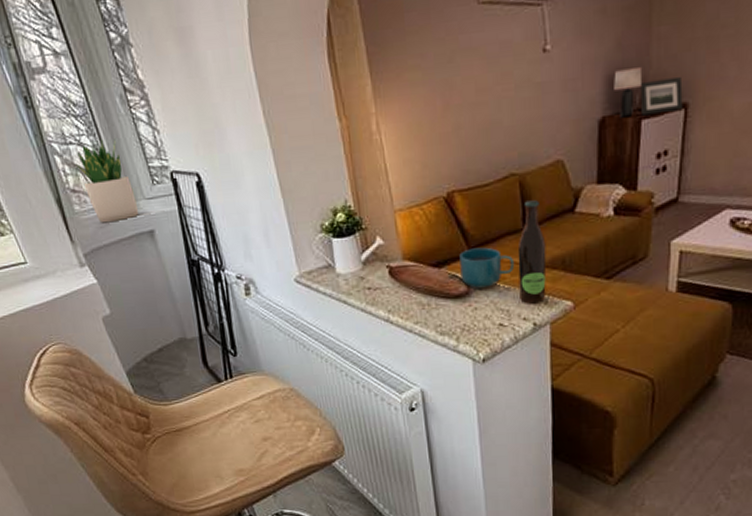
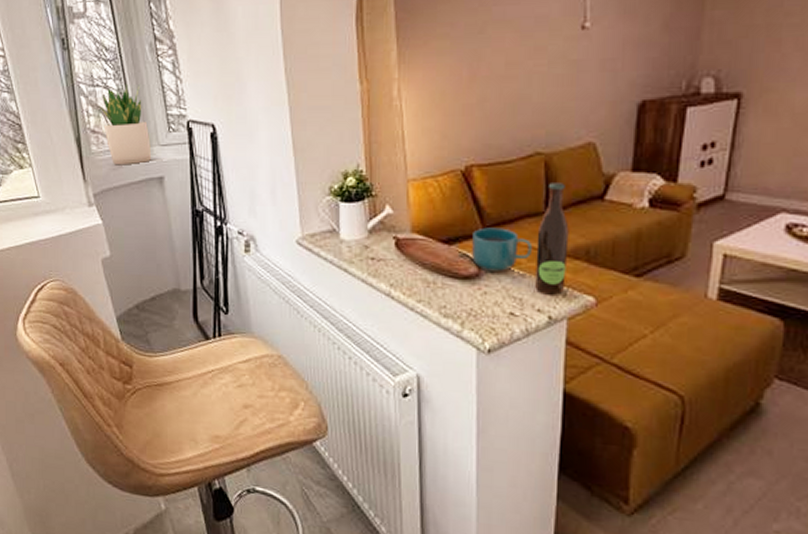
table lamp: present [614,67,643,119] -> none [657,52,692,105]
picture frame: present [640,77,683,116] -> none [686,65,737,103]

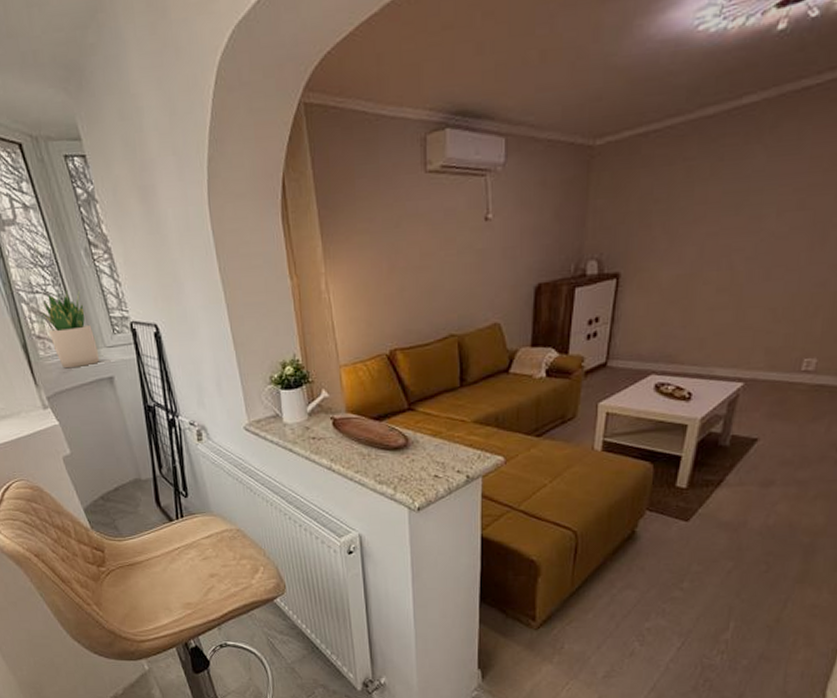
cup: present [472,227,533,271] -> none [399,403,451,441]
bottle: present [535,183,569,295] -> none [454,360,481,458]

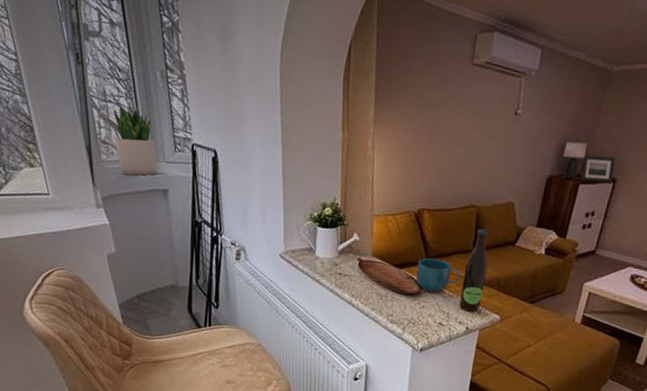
cup: none [399,403,451,441] -> present [416,258,461,292]
bottle: none [454,360,481,458] -> present [459,229,489,312]
table lamp: none [550,238,578,287] -> present [563,141,588,181]
picture frame: none [574,249,616,284] -> present [580,155,615,183]

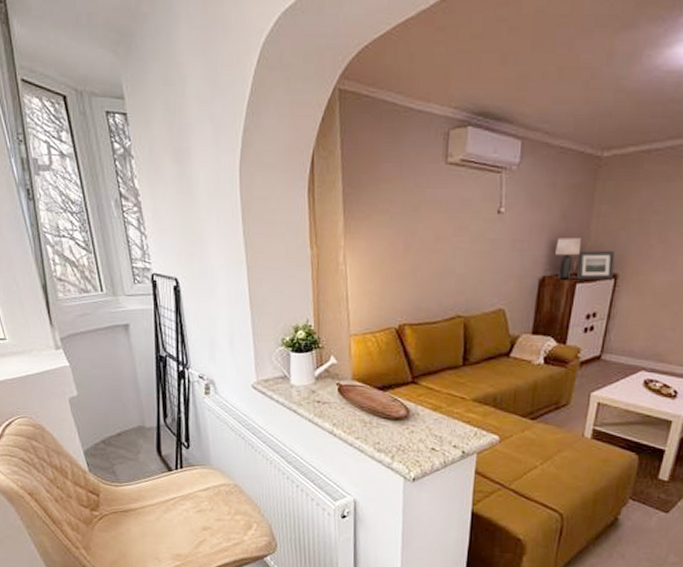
planter: present [109,103,158,176] -> none [64,236,118,313]
cup: present [416,258,461,292] -> none [402,377,452,414]
bottle: present [459,229,489,312] -> none [452,341,481,434]

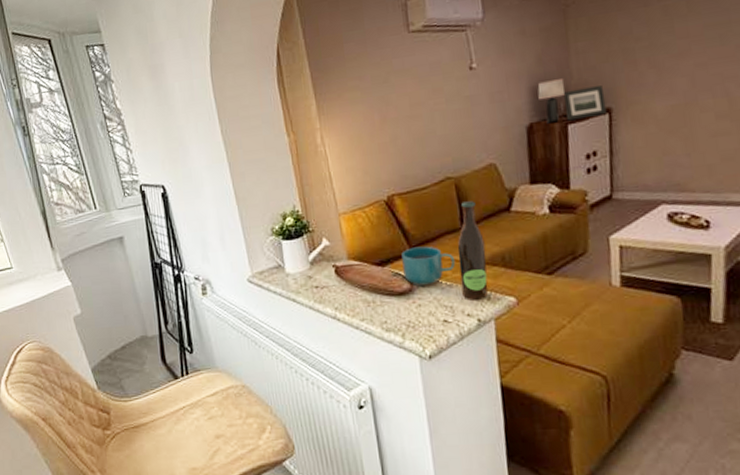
cup: none [402,377,452,414] -> present [401,246,456,285]
bottle: none [452,341,481,434] -> present [457,201,489,300]

